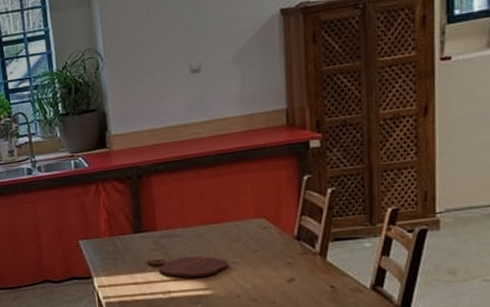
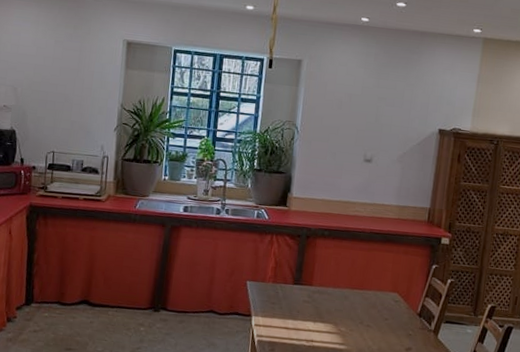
cutting board: present [147,255,229,278] -> none [299,309,364,333]

